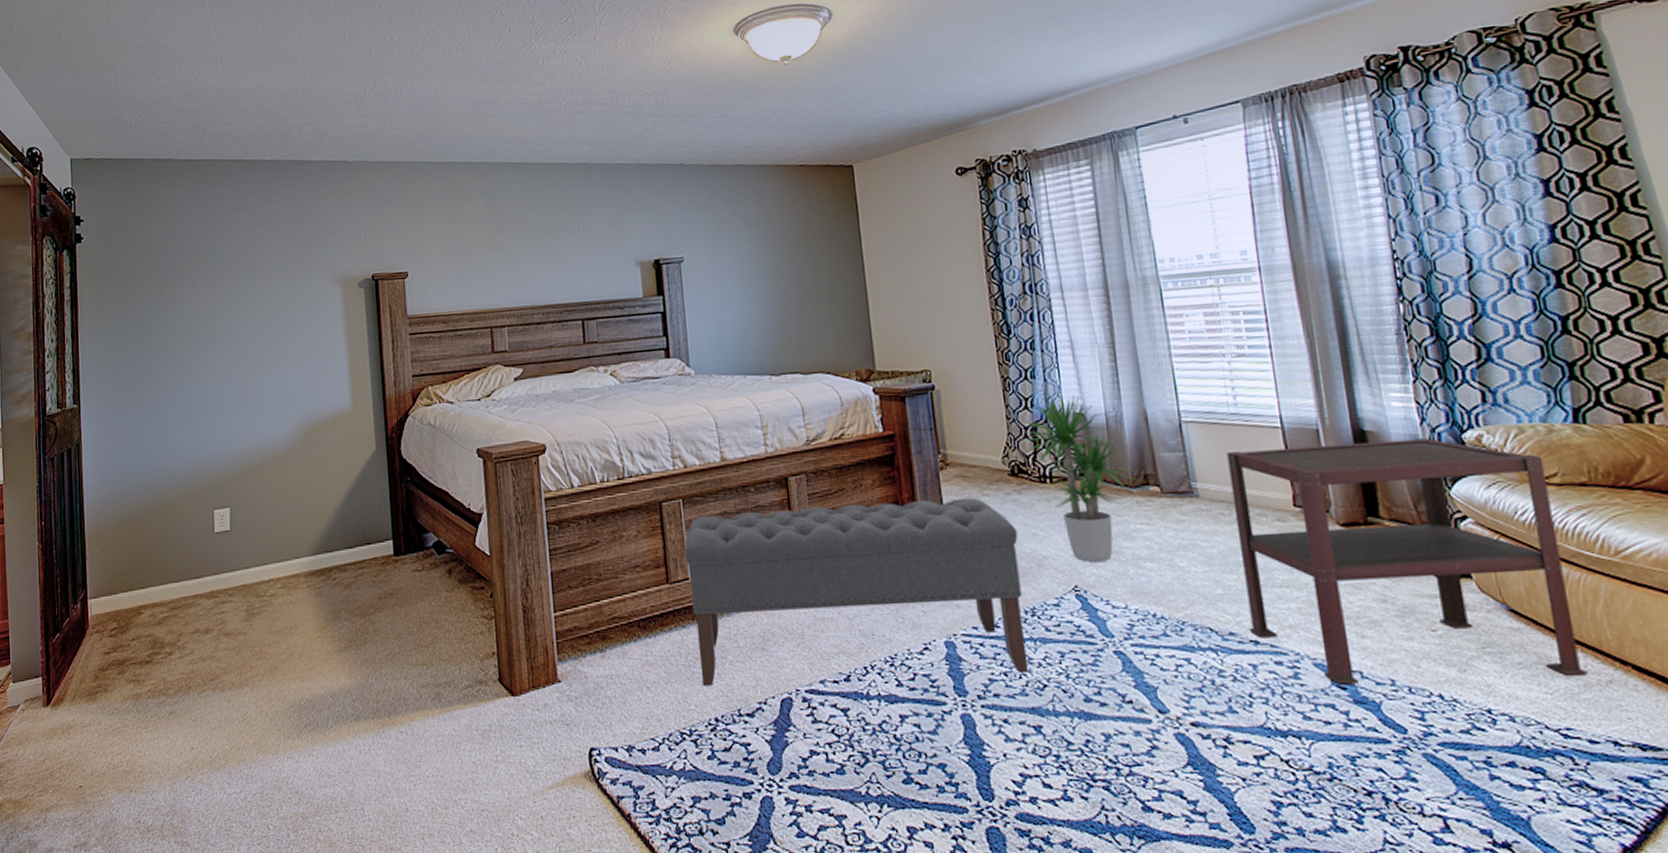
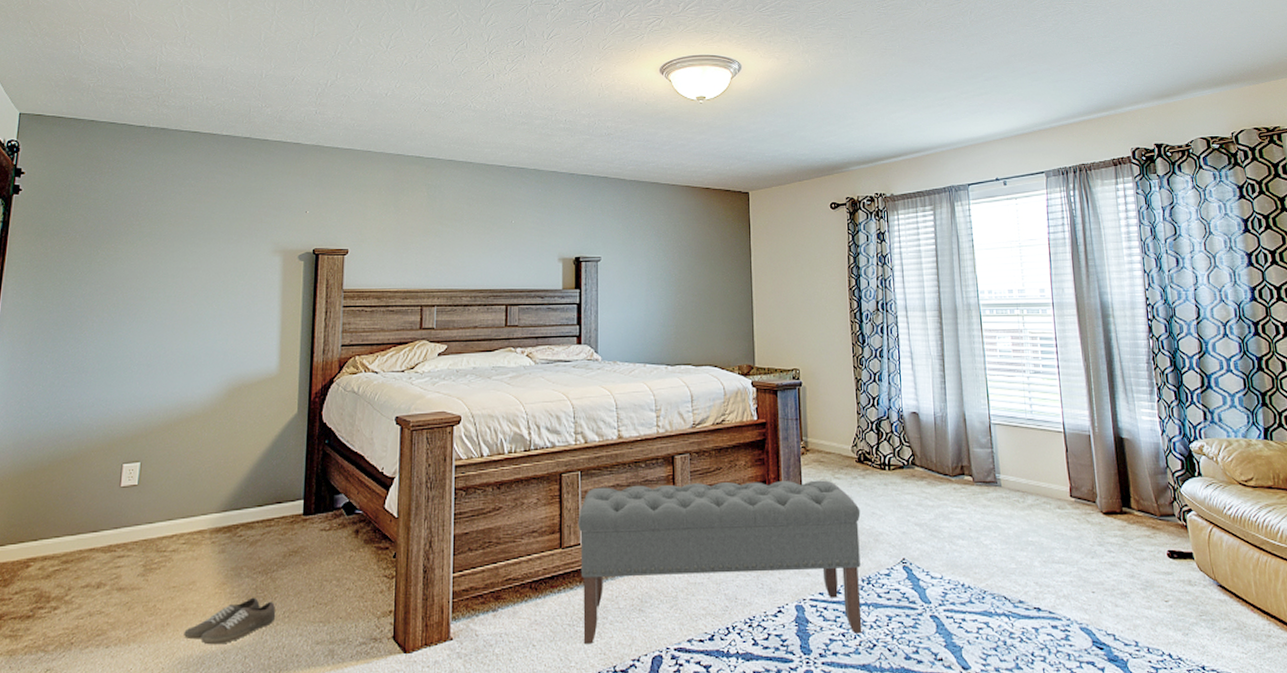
shoe: none [292,640,379,689] -> present [184,597,276,645]
potted plant: present [1020,392,1138,563] -> none [867,394,956,539]
side table: present [1226,438,1587,685] -> none [1023,446,1270,645]

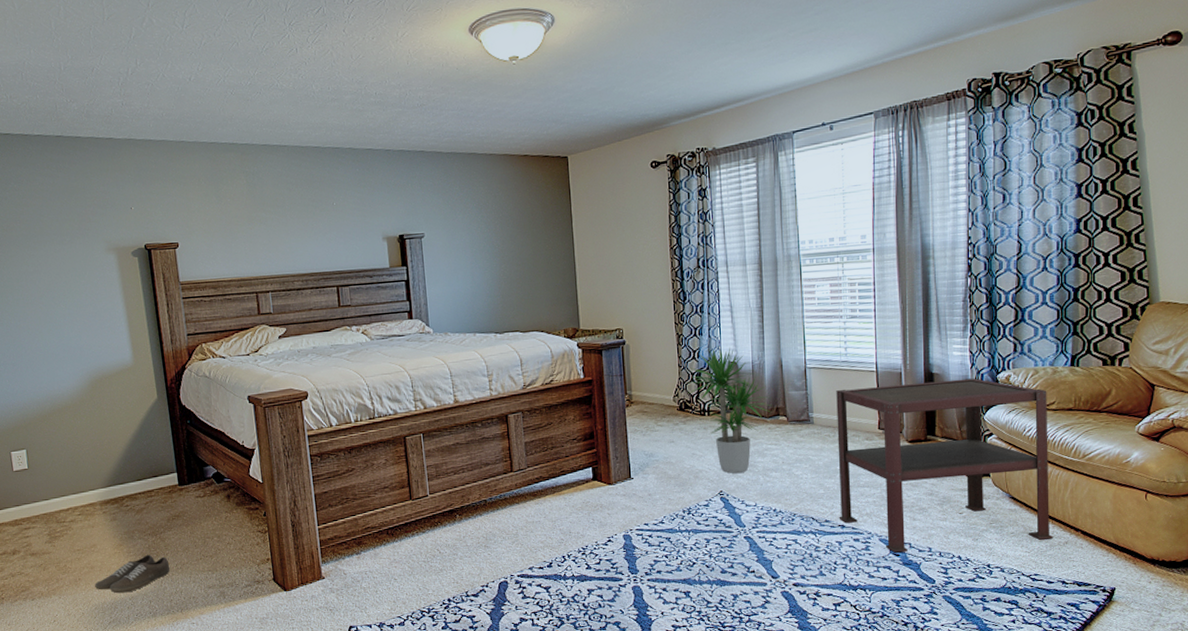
bench: present [578,480,862,645] -> none [423,428,683,576]
potted plant: none [867,394,956,539] -> present [688,346,772,474]
side table: none [1023,446,1270,645] -> present [836,378,1053,553]

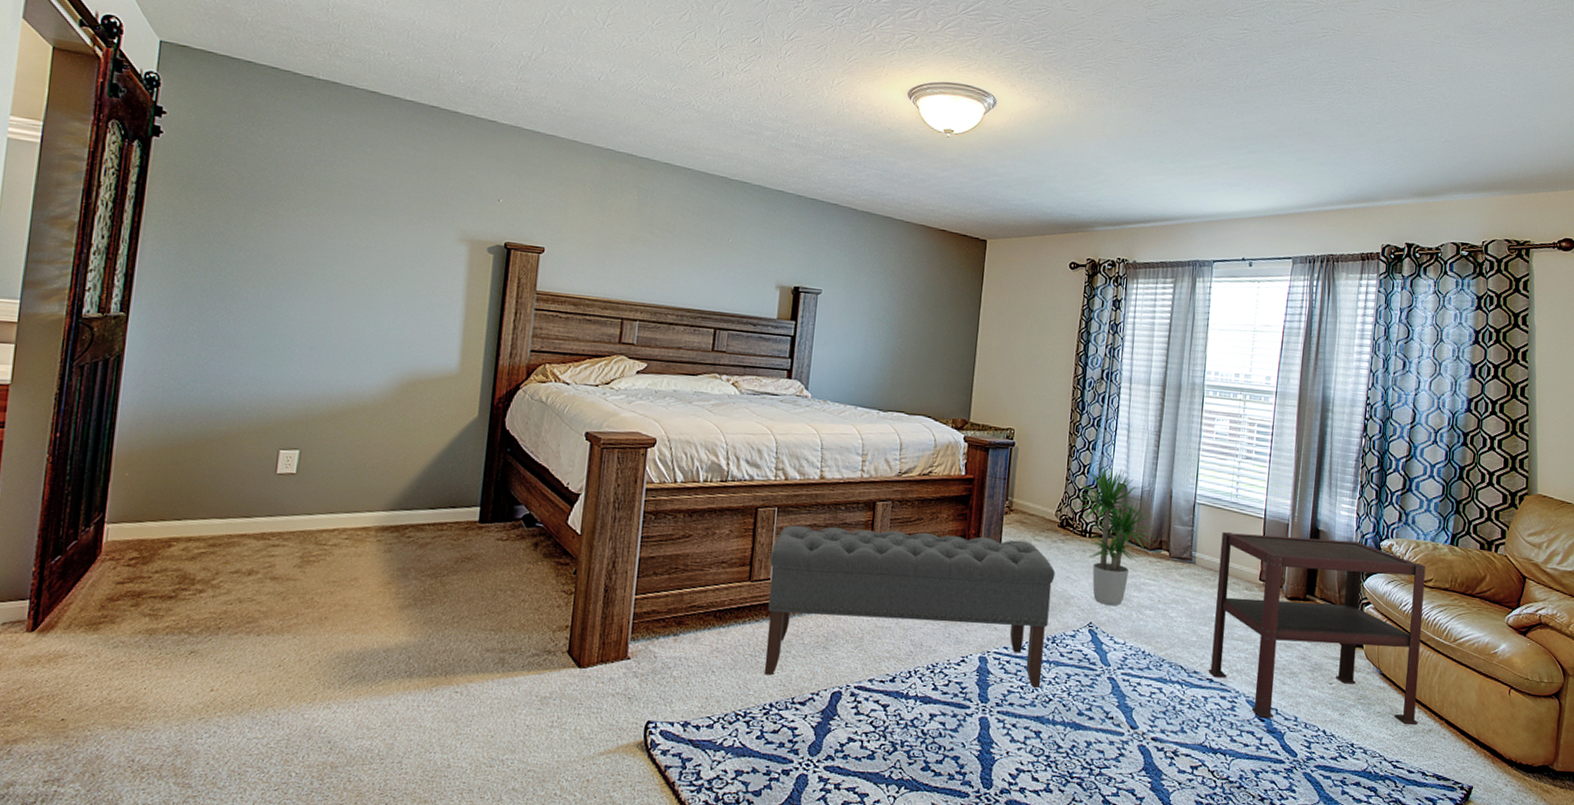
shoe: present [95,554,170,594] -> none [343,599,445,643]
bench: none [423,428,683,576] -> present [764,525,1056,688]

